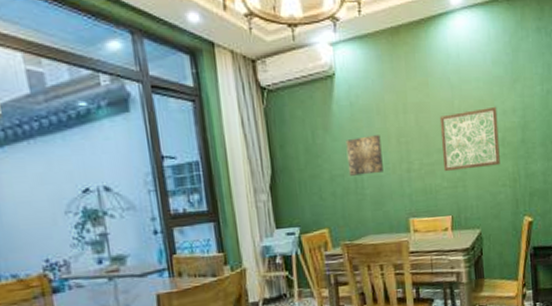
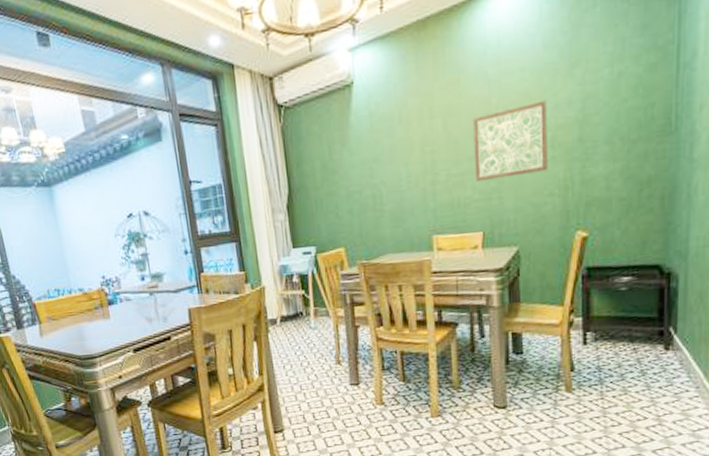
wall art: present [345,135,383,176] -> none [364,145,405,192]

